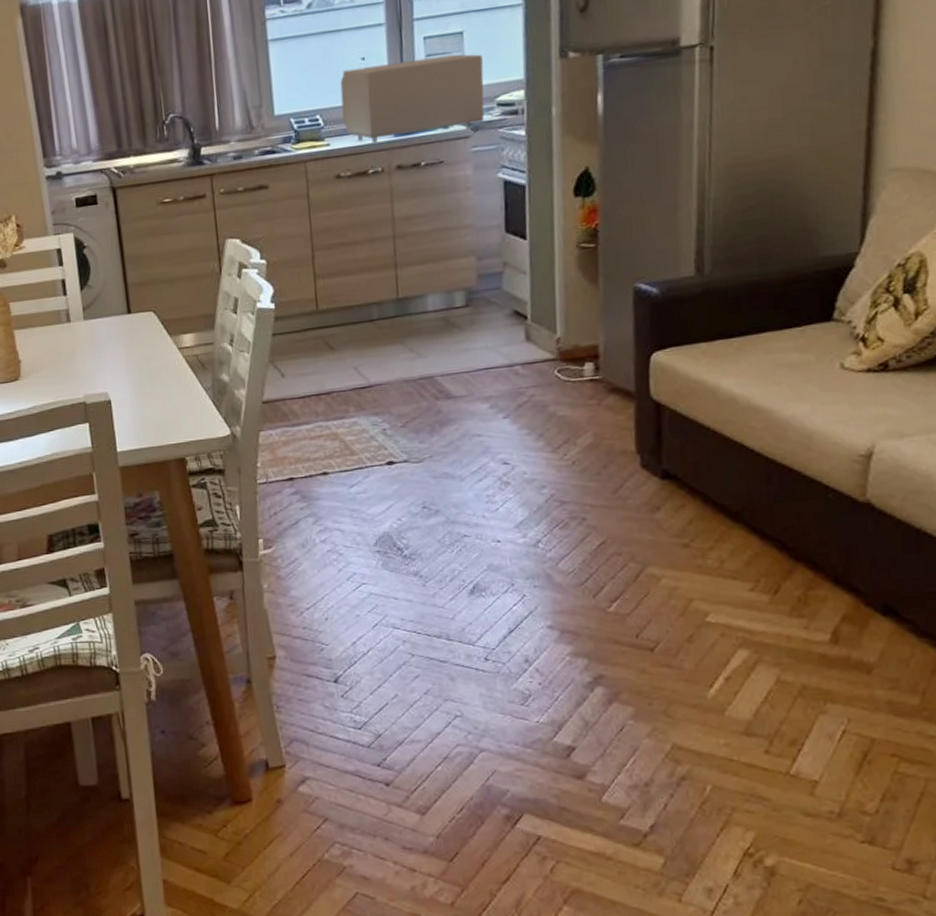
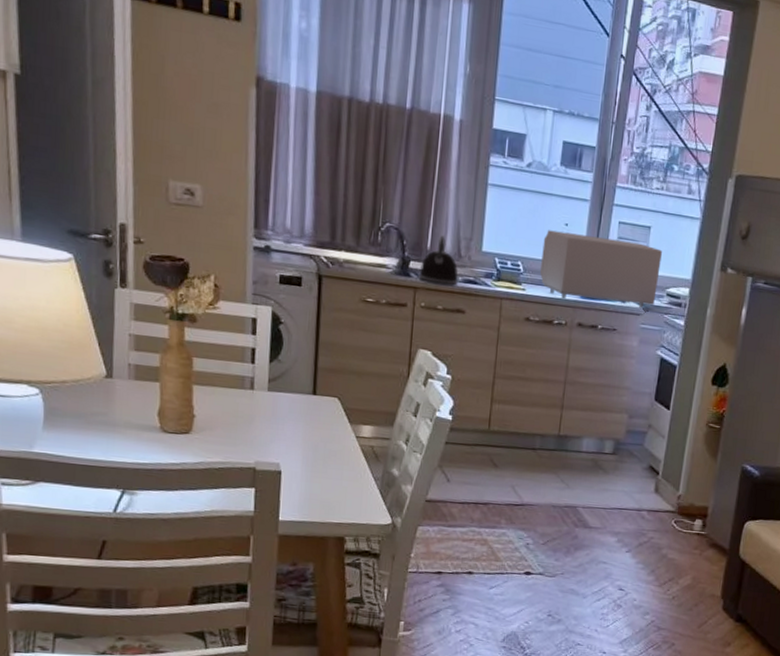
kettle: none [212,110,255,167] -> present [418,235,459,287]

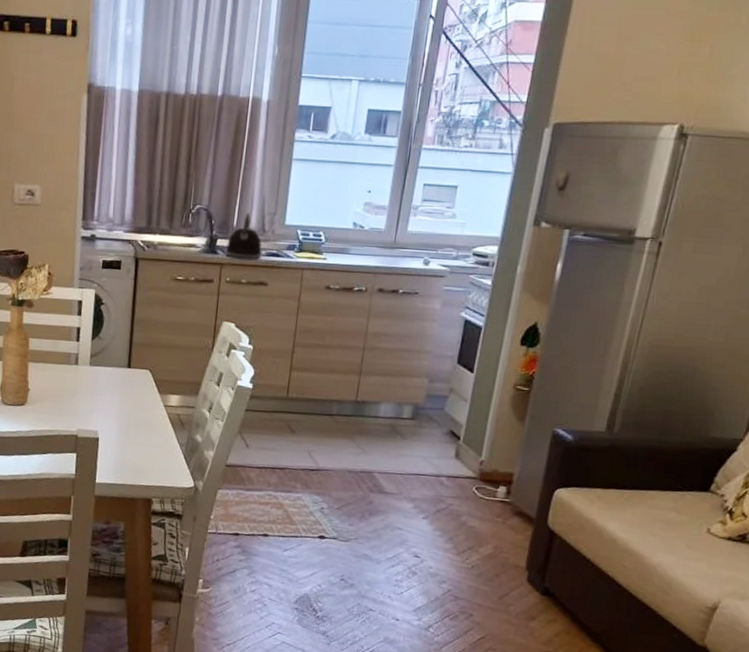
microwave: present [540,230,662,309] -> none [341,198,469,270]

